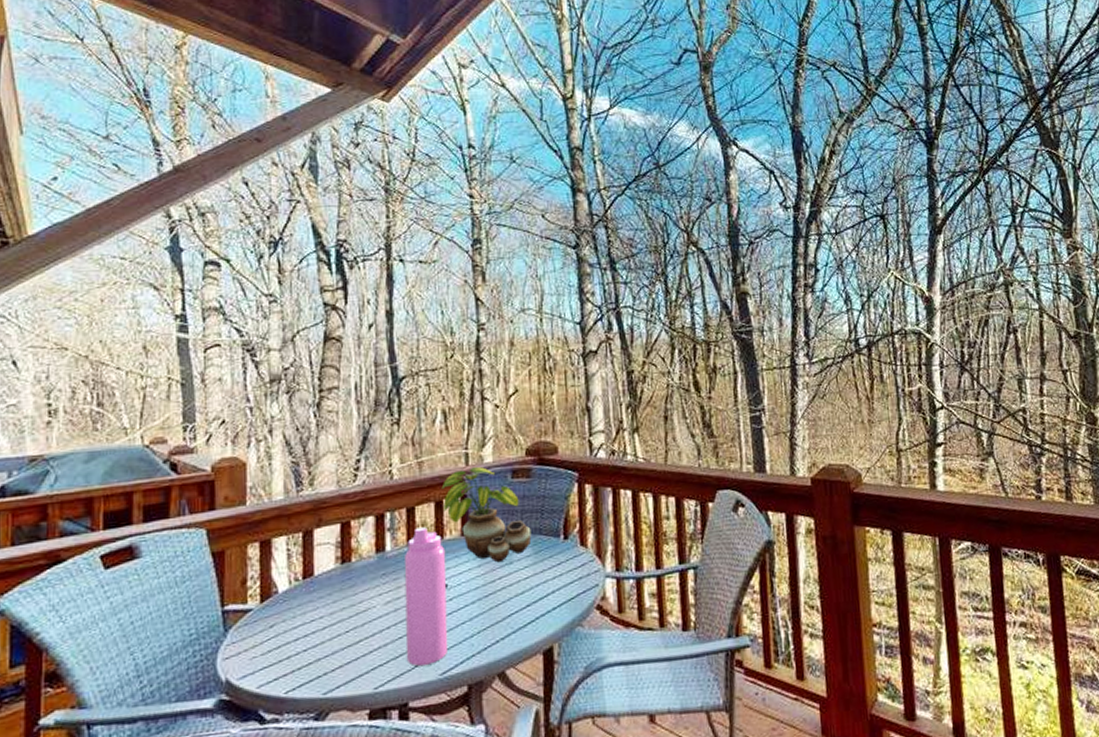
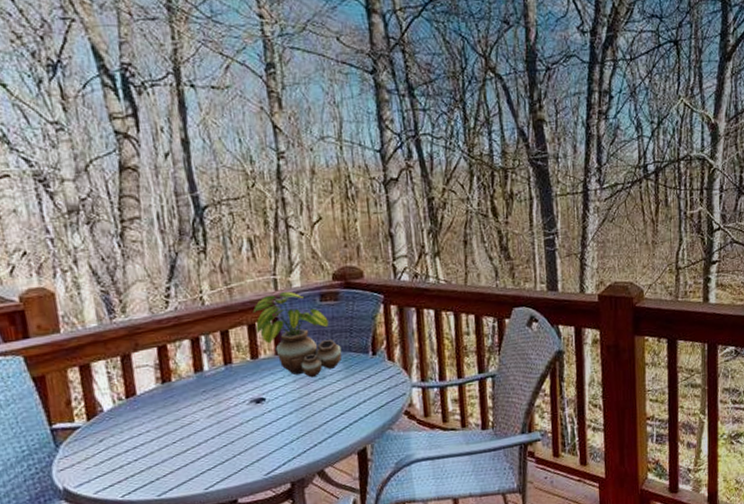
water bottle: present [404,527,449,666] -> none [222,348,271,469]

